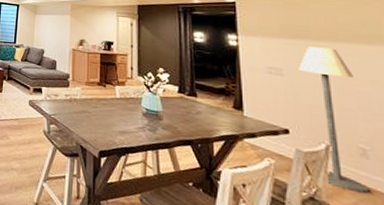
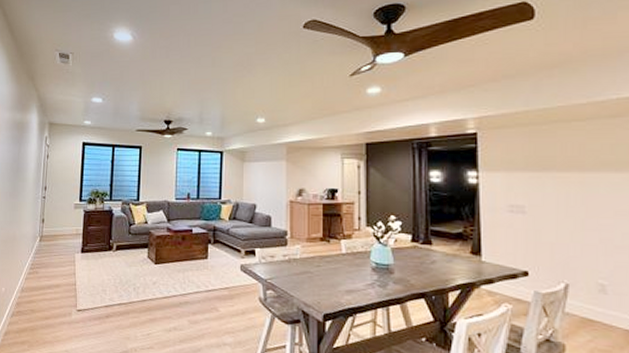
floor lamp: present [298,46,370,193] -> none [542,179,605,329]

